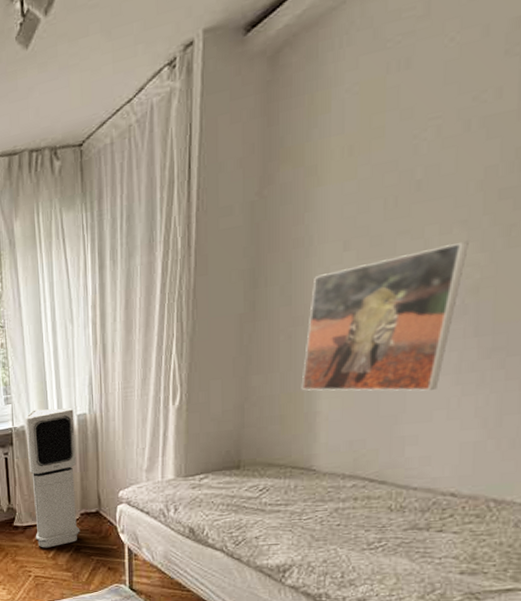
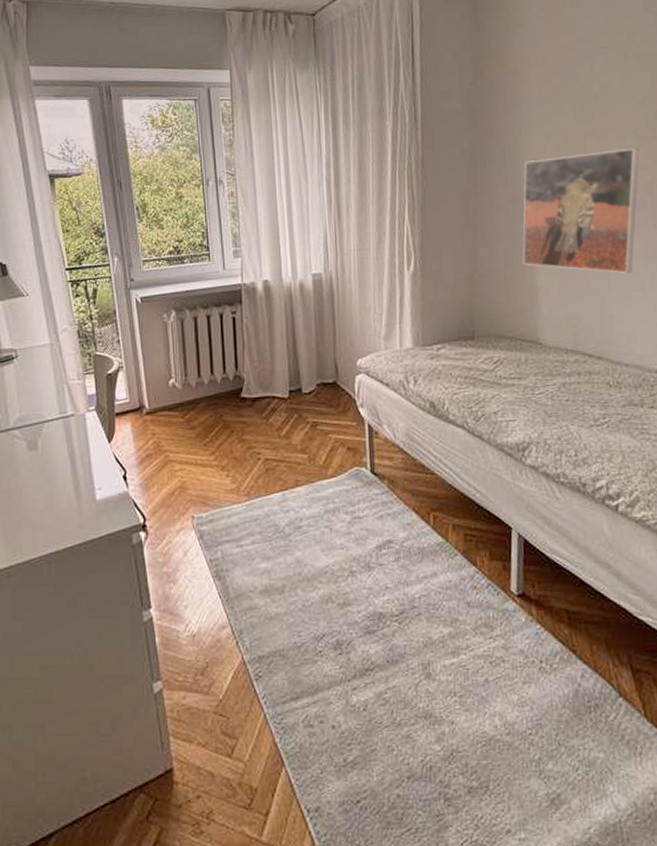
air purifier: present [25,408,81,548] -> none [256,265,317,425]

